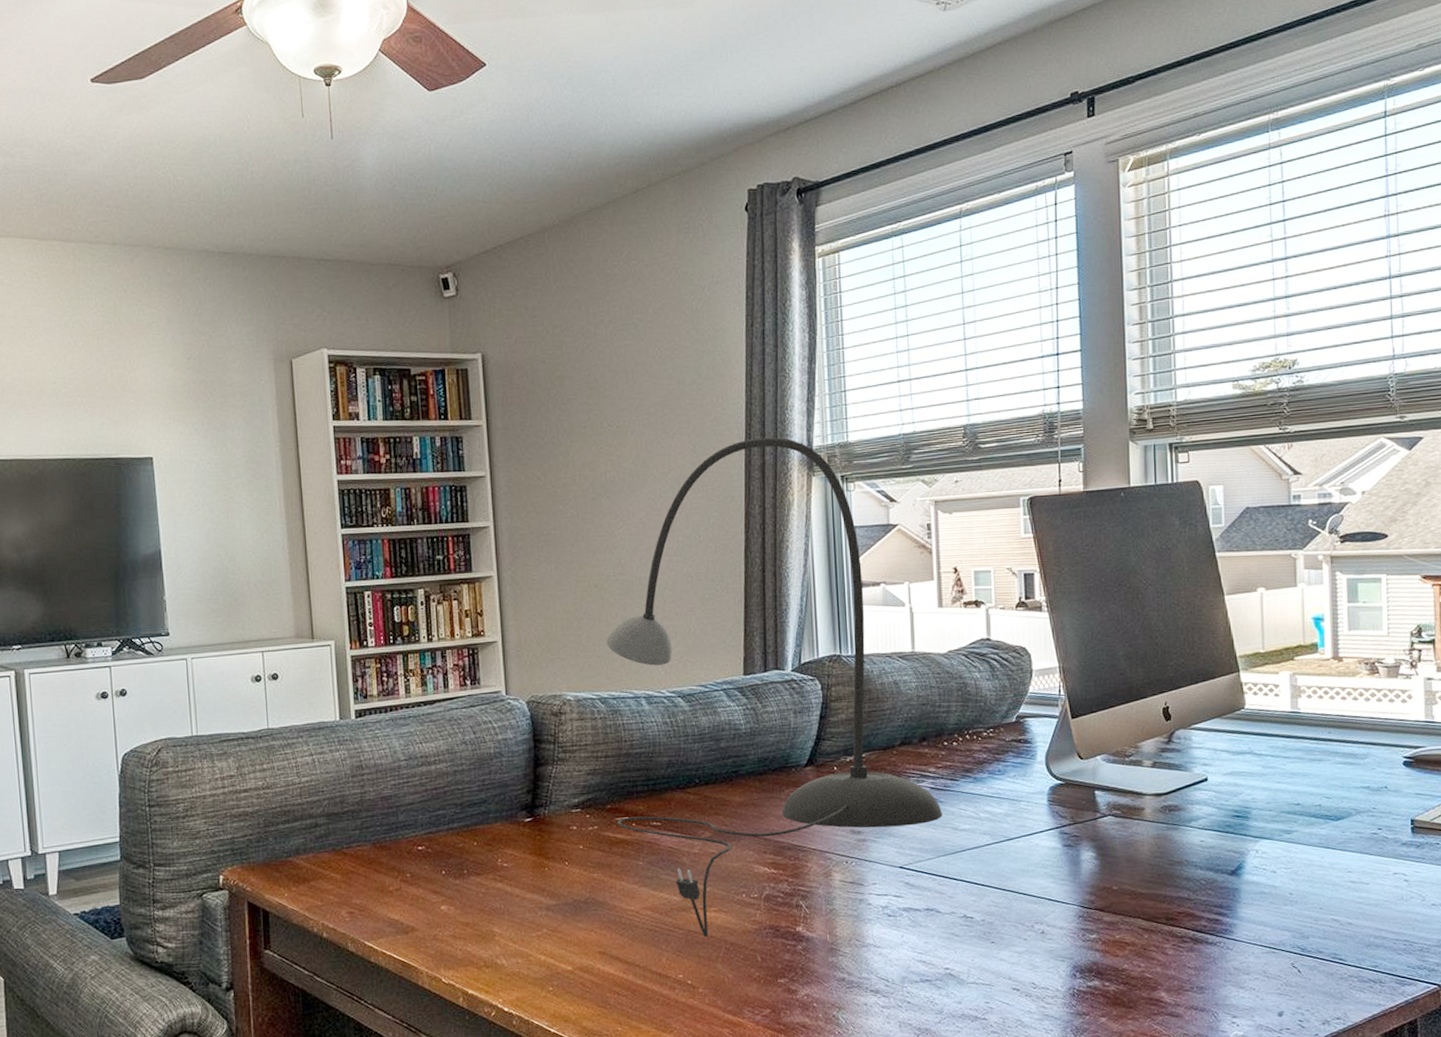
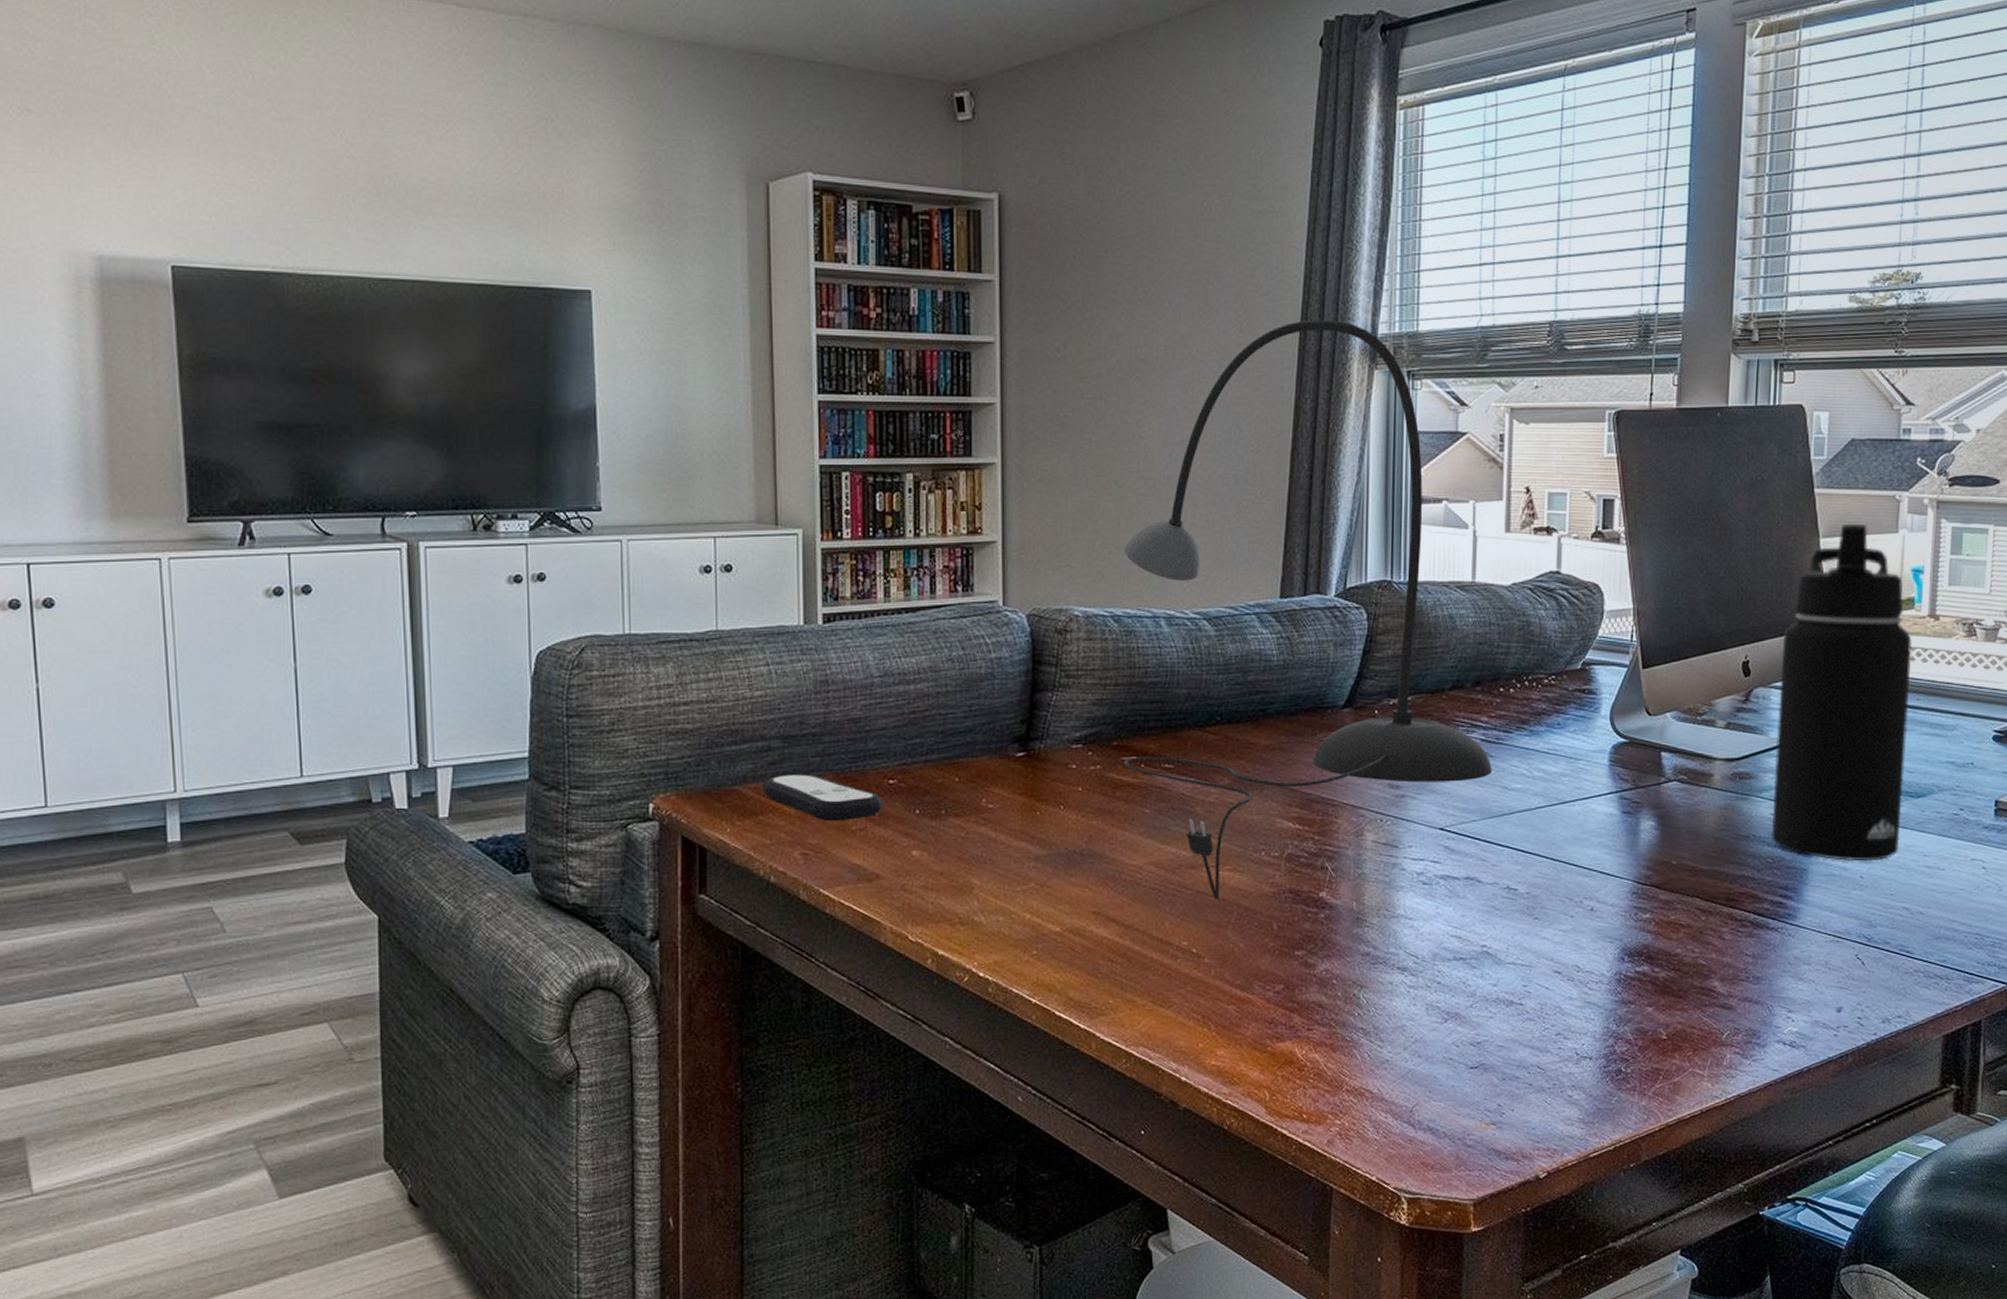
remote control: none [313,845,415,884] -> present [763,774,884,822]
water bottle: none [1198,580,1323,880] -> present [1771,523,1912,862]

